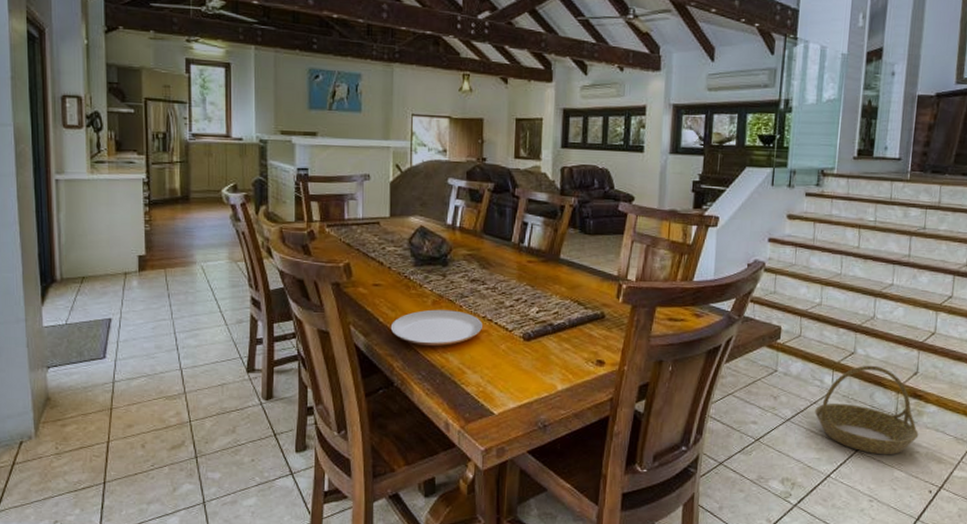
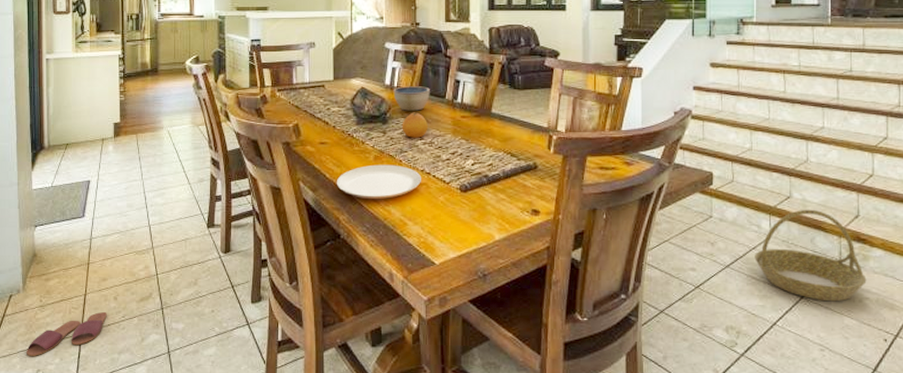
slippers: none [41,460,134,508] -> present [27,311,107,357]
bowl: none [455,226,495,254] -> present [393,86,430,111]
fruit: none [463,255,492,283] -> present [402,112,429,138]

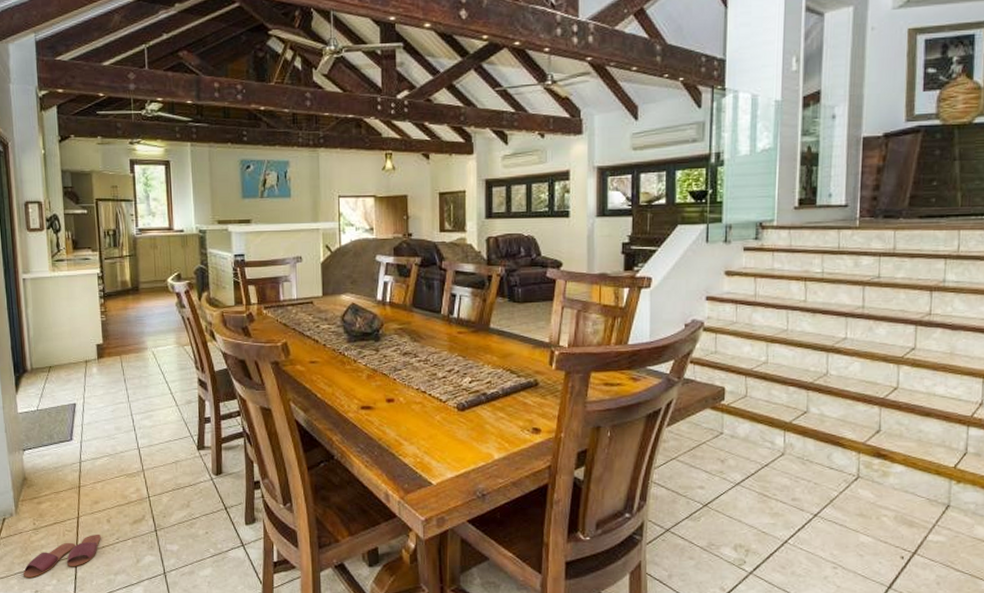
plate: present [336,164,421,200] -> none [328,383,416,420]
bowl: present [393,86,430,111] -> none [385,301,424,327]
fruit: present [402,112,429,138] -> none [395,328,423,355]
basket: present [755,209,867,302] -> none [767,424,886,519]

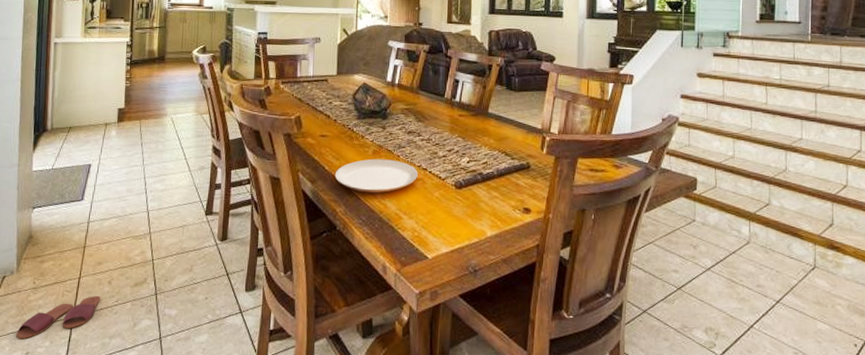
plate: none [328,383,416,420] -> present [334,158,418,194]

